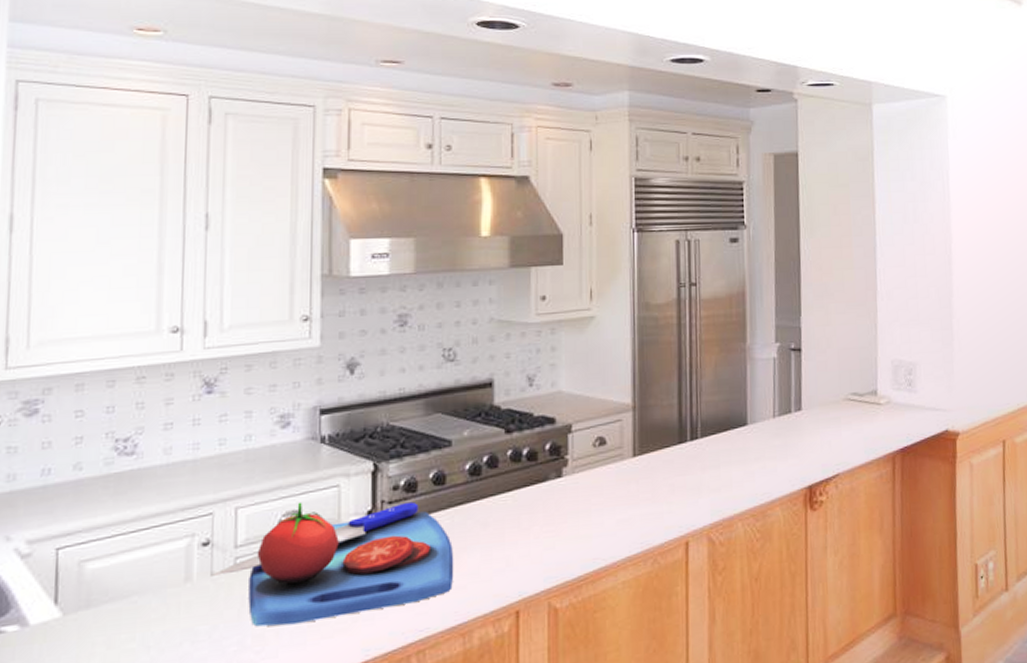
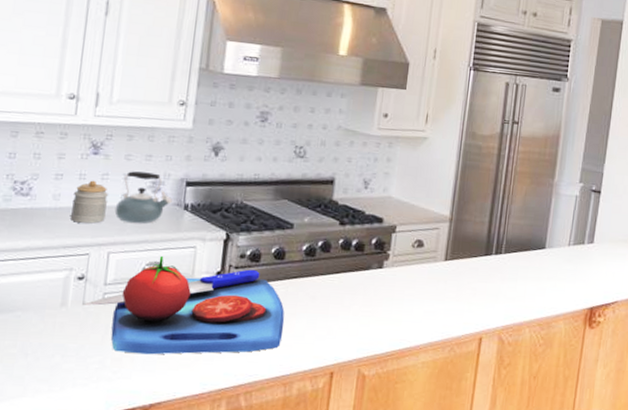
jar: none [185,424,230,478] -> present [70,180,109,224]
kettle: none [238,405,305,470] -> present [114,171,172,224]

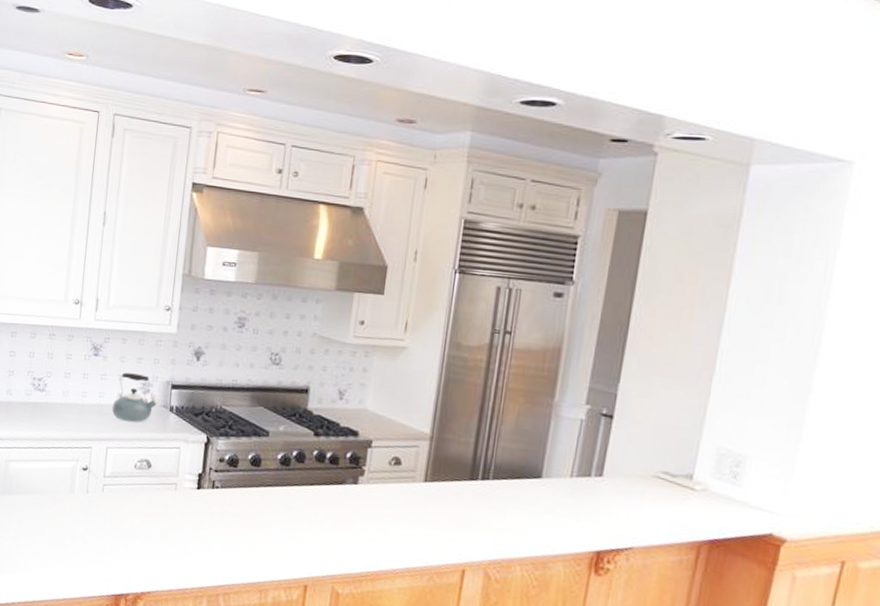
jar: present [70,180,109,224] -> none [76,379,107,420]
chopping board: present [82,255,284,355] -> none [86,454,260,555]

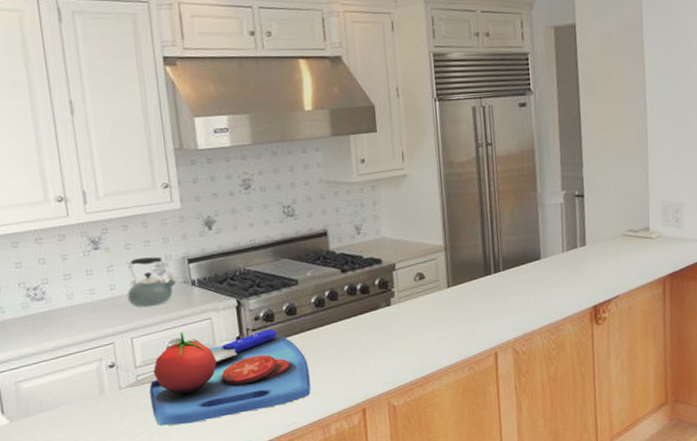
chopping board: none [86,454,260,555] -> present [119,328,311,426]

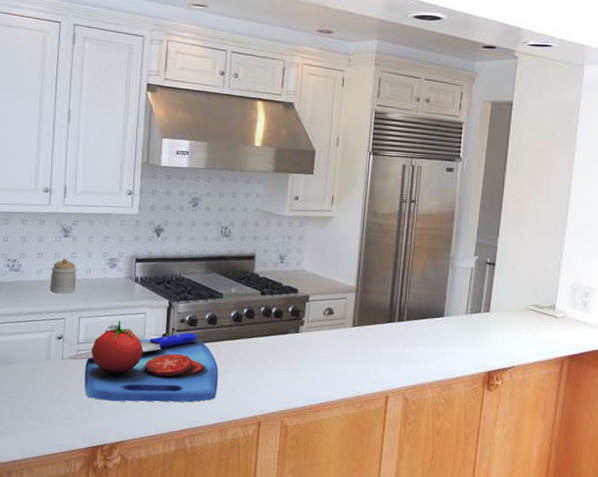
jar: none [85,274,120,316] -> present [49,258,78,294]
kettle: present [127,256,179,308] -> none [82,250,126,294]

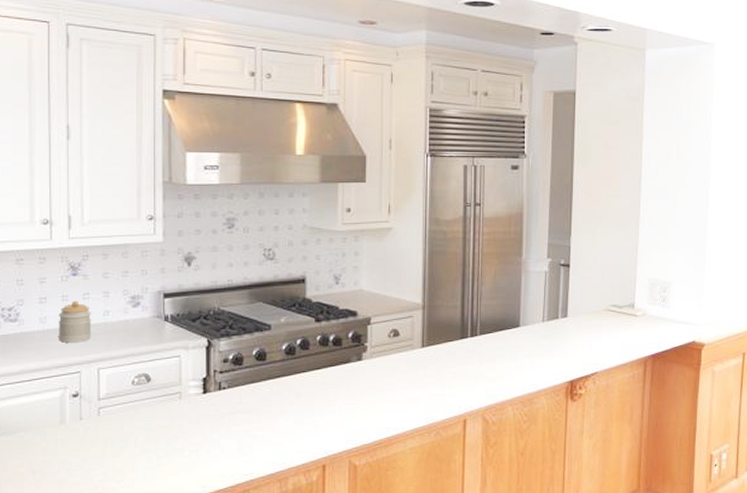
chopping board: present [62,320,218,403] -> none [80,367,272,463]

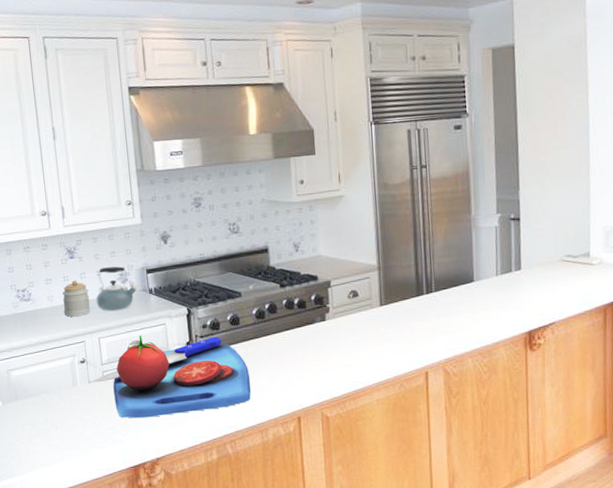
chopping board: none [80,367,272,463] -> present [88,335,251,418]
kettle: none [99,288,152,339] -> present [96,266,139,312]

